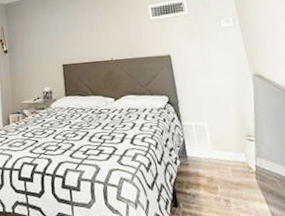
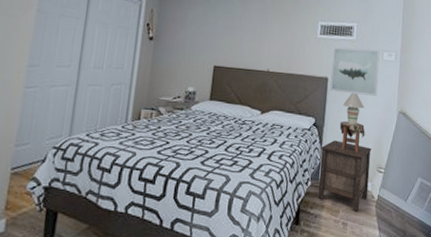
wall art: none [167,18,225,68] -> present [329,46,380,96]
nightstand: none [180,114,245,187] -> present [317,140,372,212]
table lamp: none [192,64,224,124] -> present [336,93,365,153]

